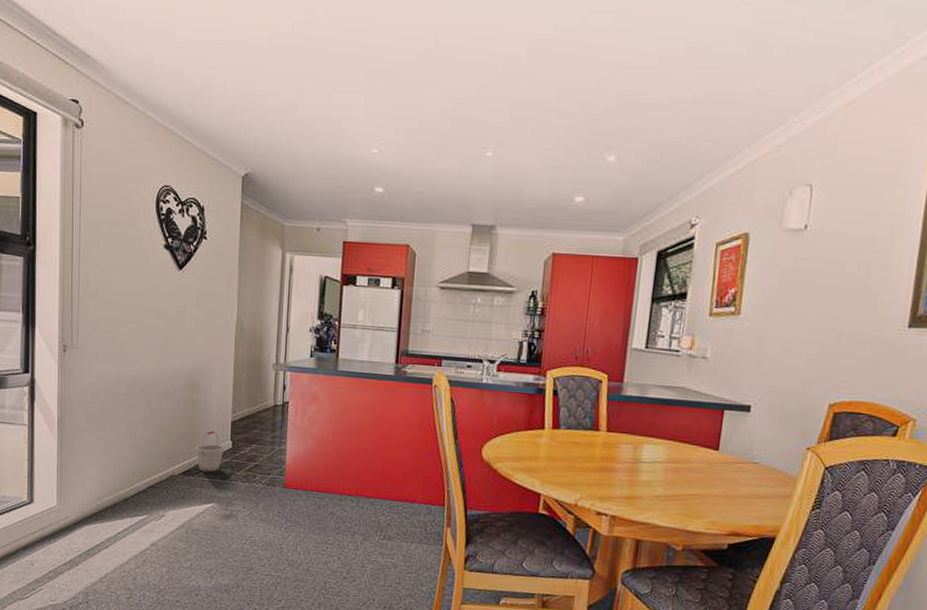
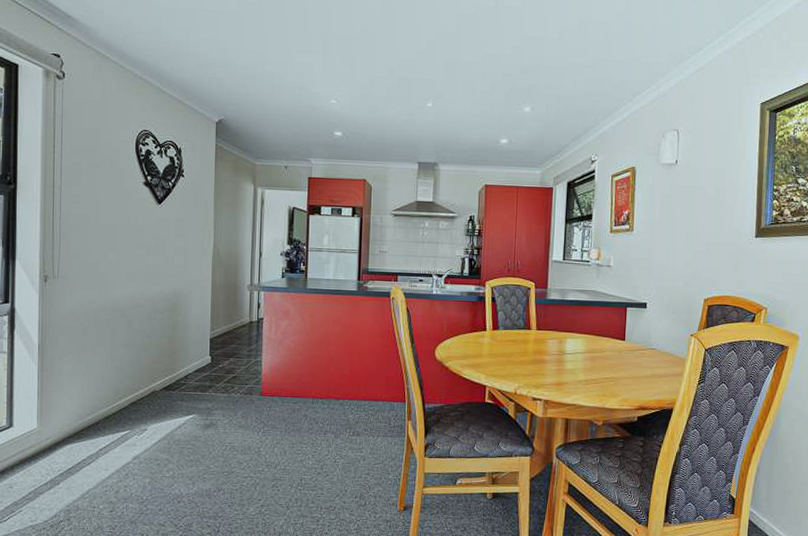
bucket: present [195,430,225,473] -> none [176,347,204,387]

